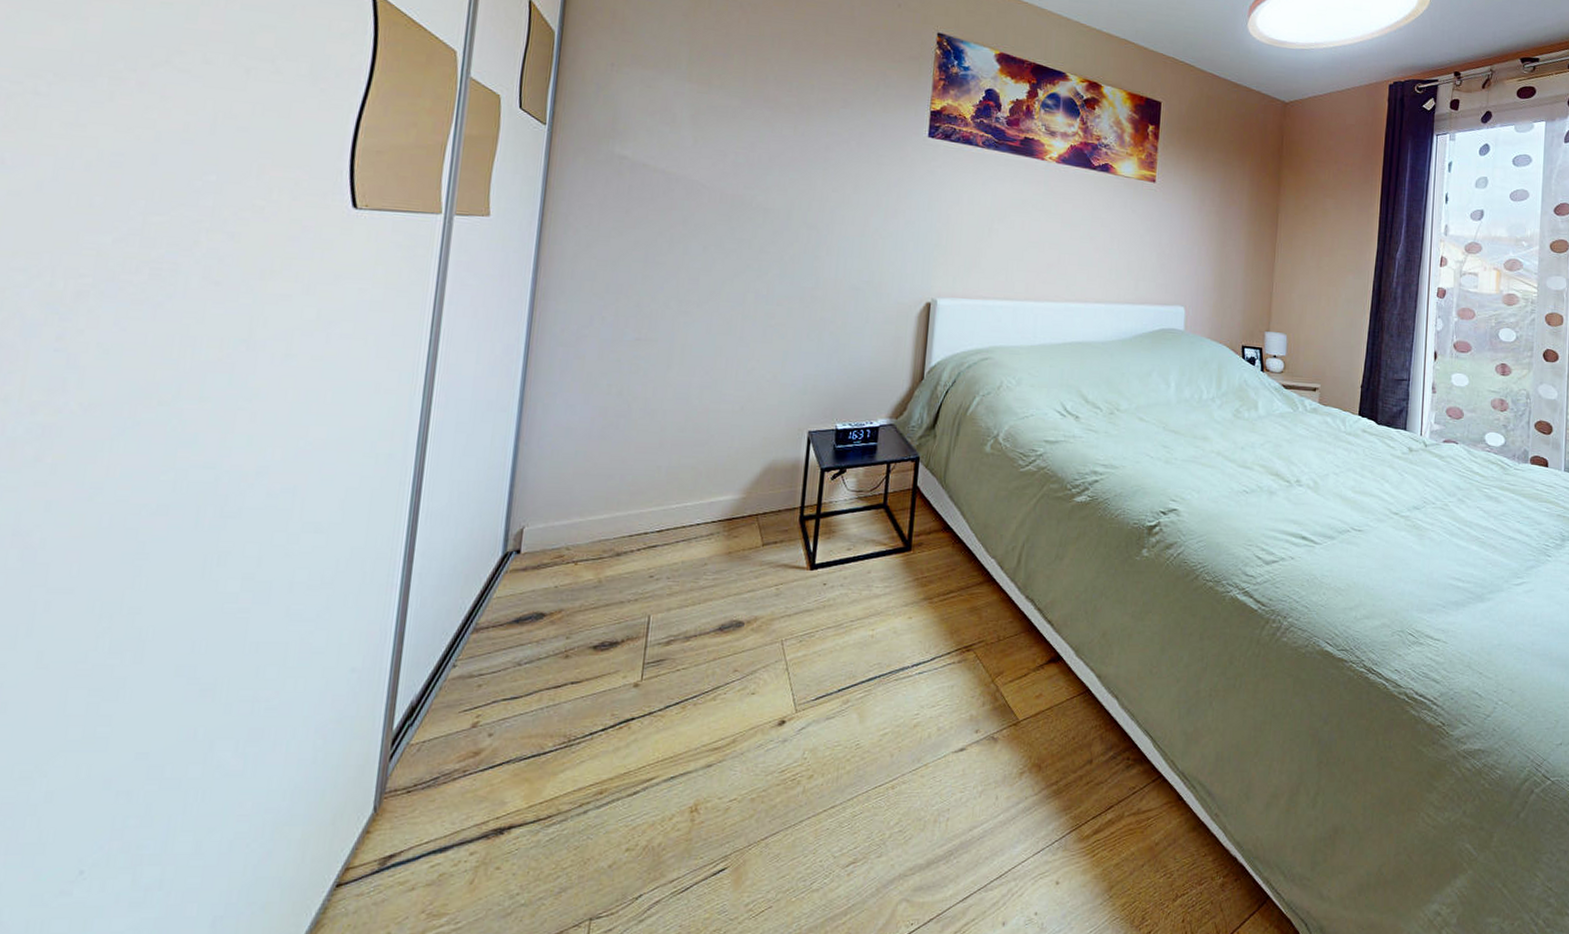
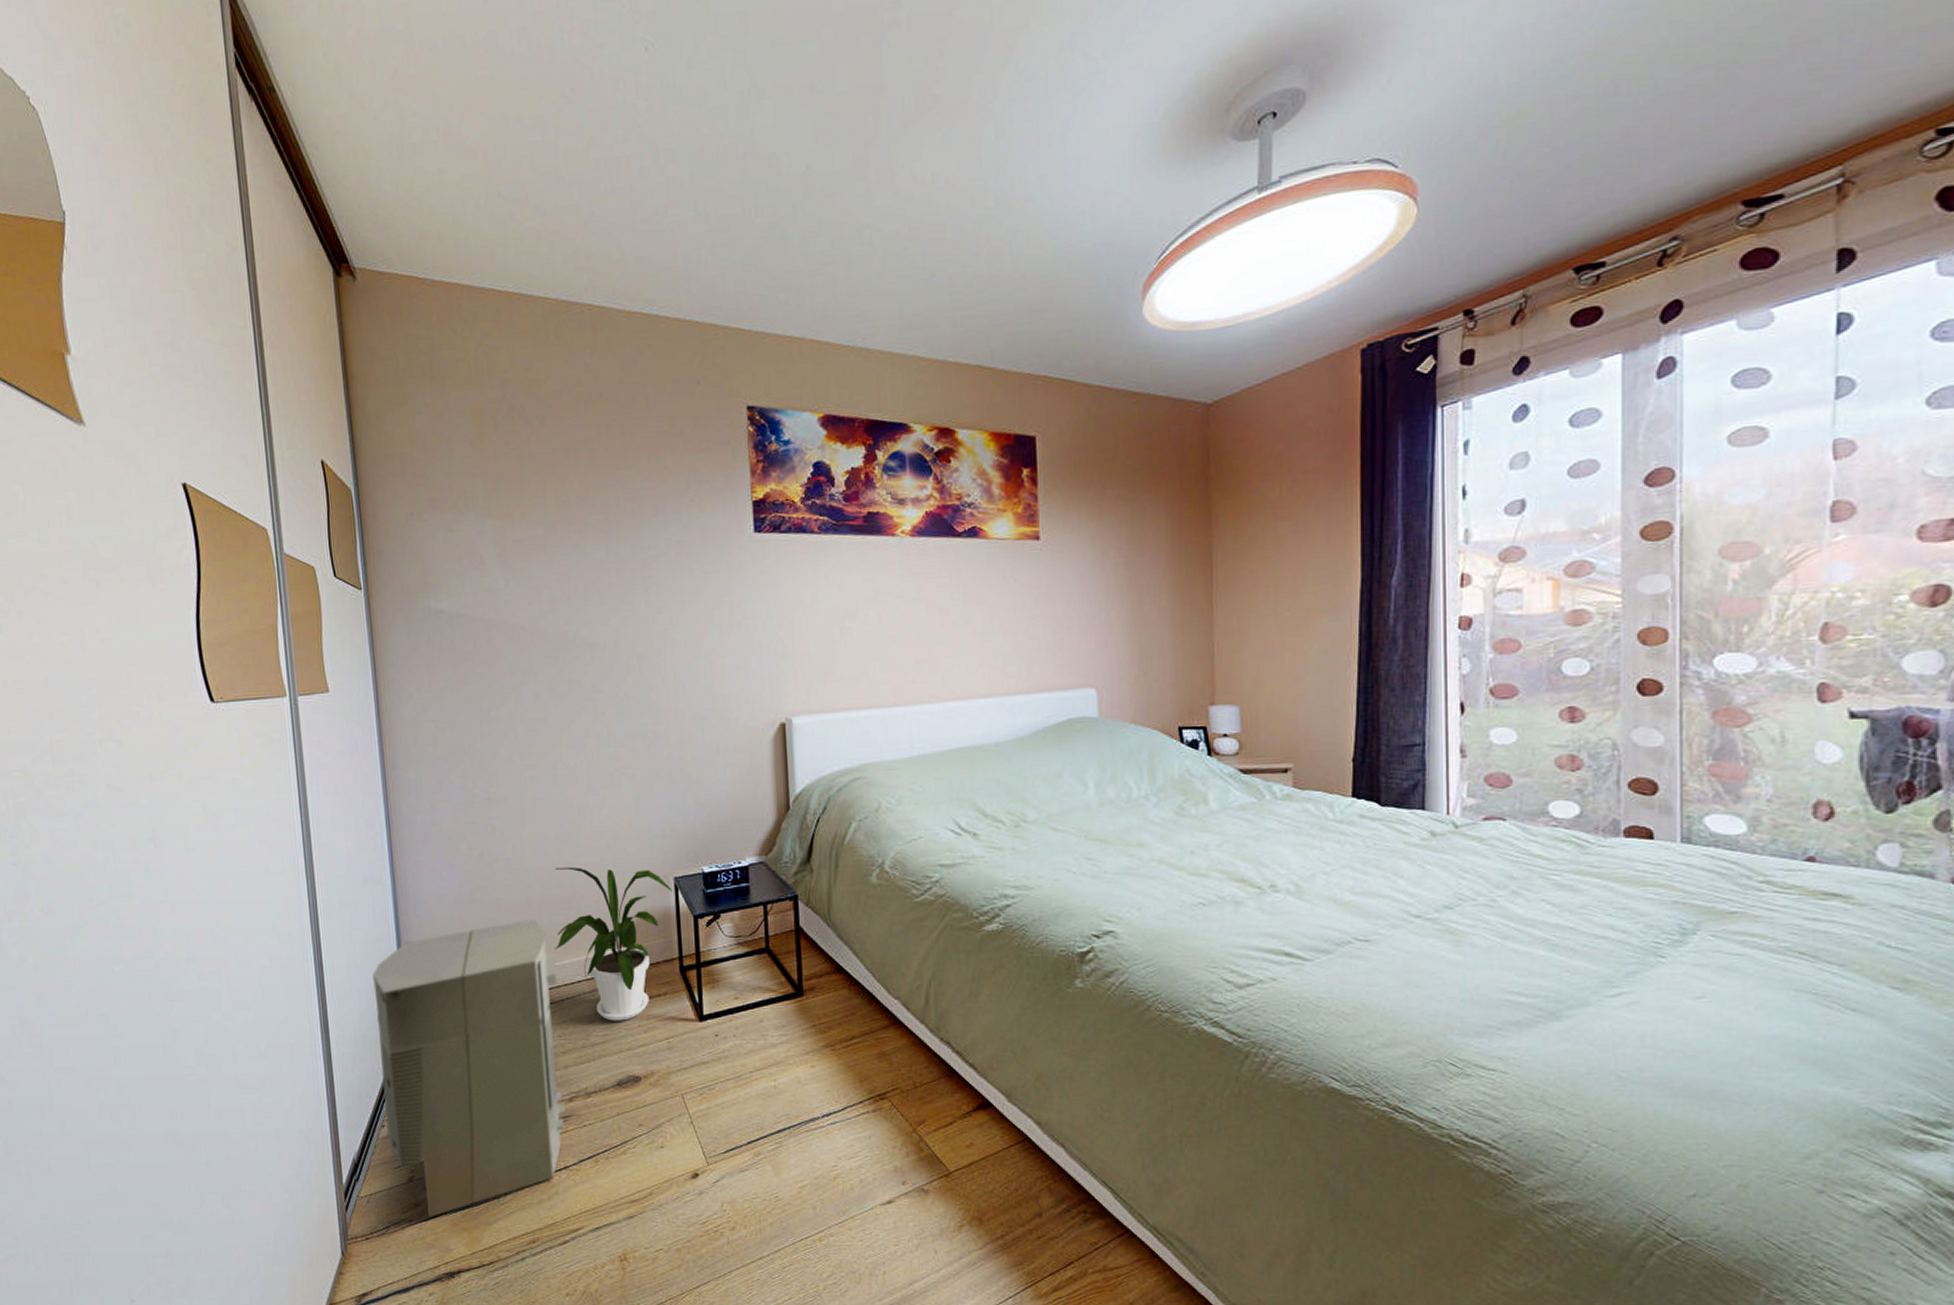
air purifier: none [457,459,678,767] -> present [372,918,565,1217]
house plant: none [679,411,805,566] -> present [554,866,672,1021]

